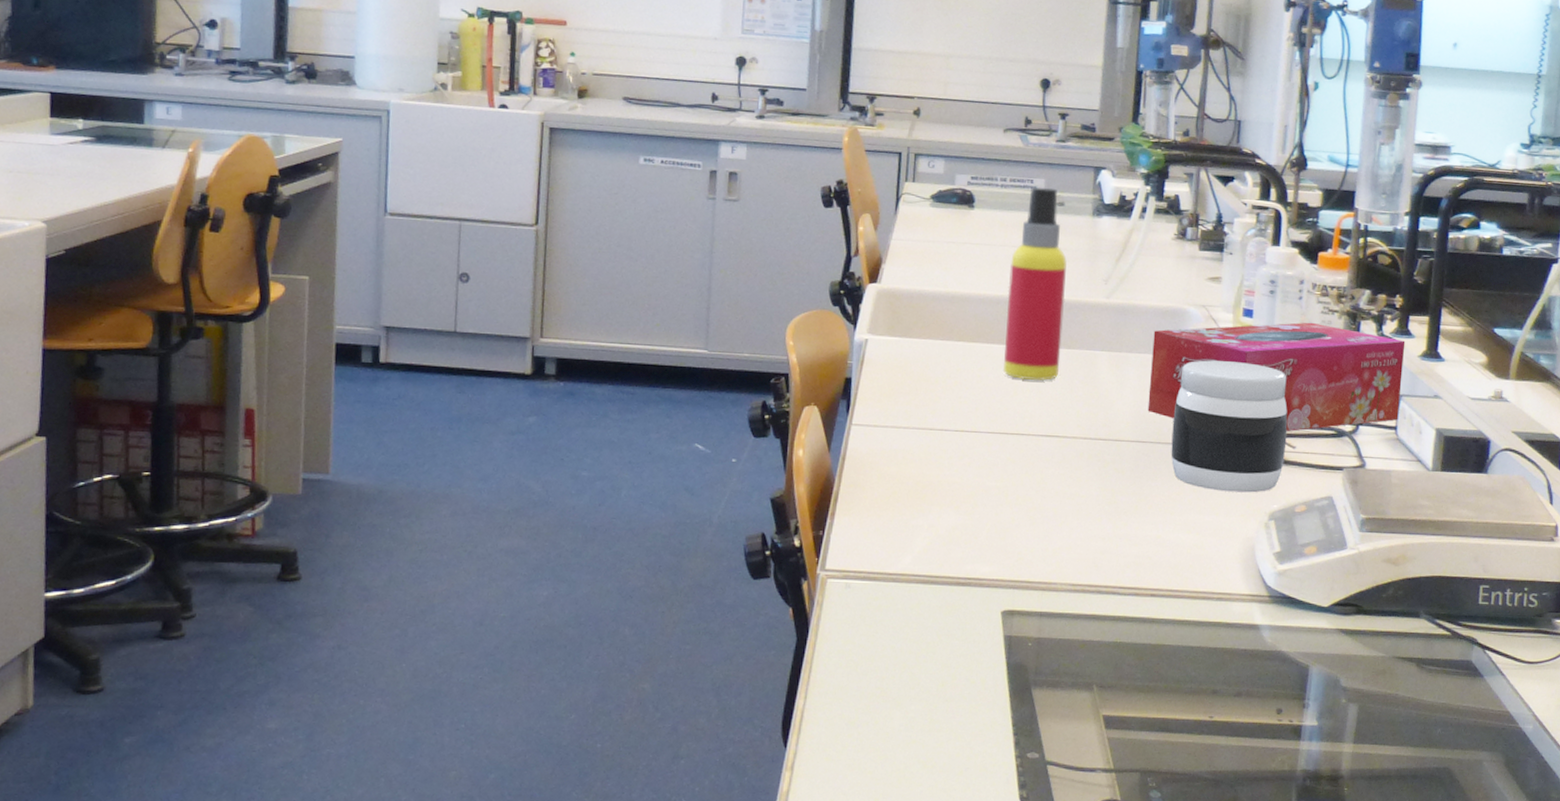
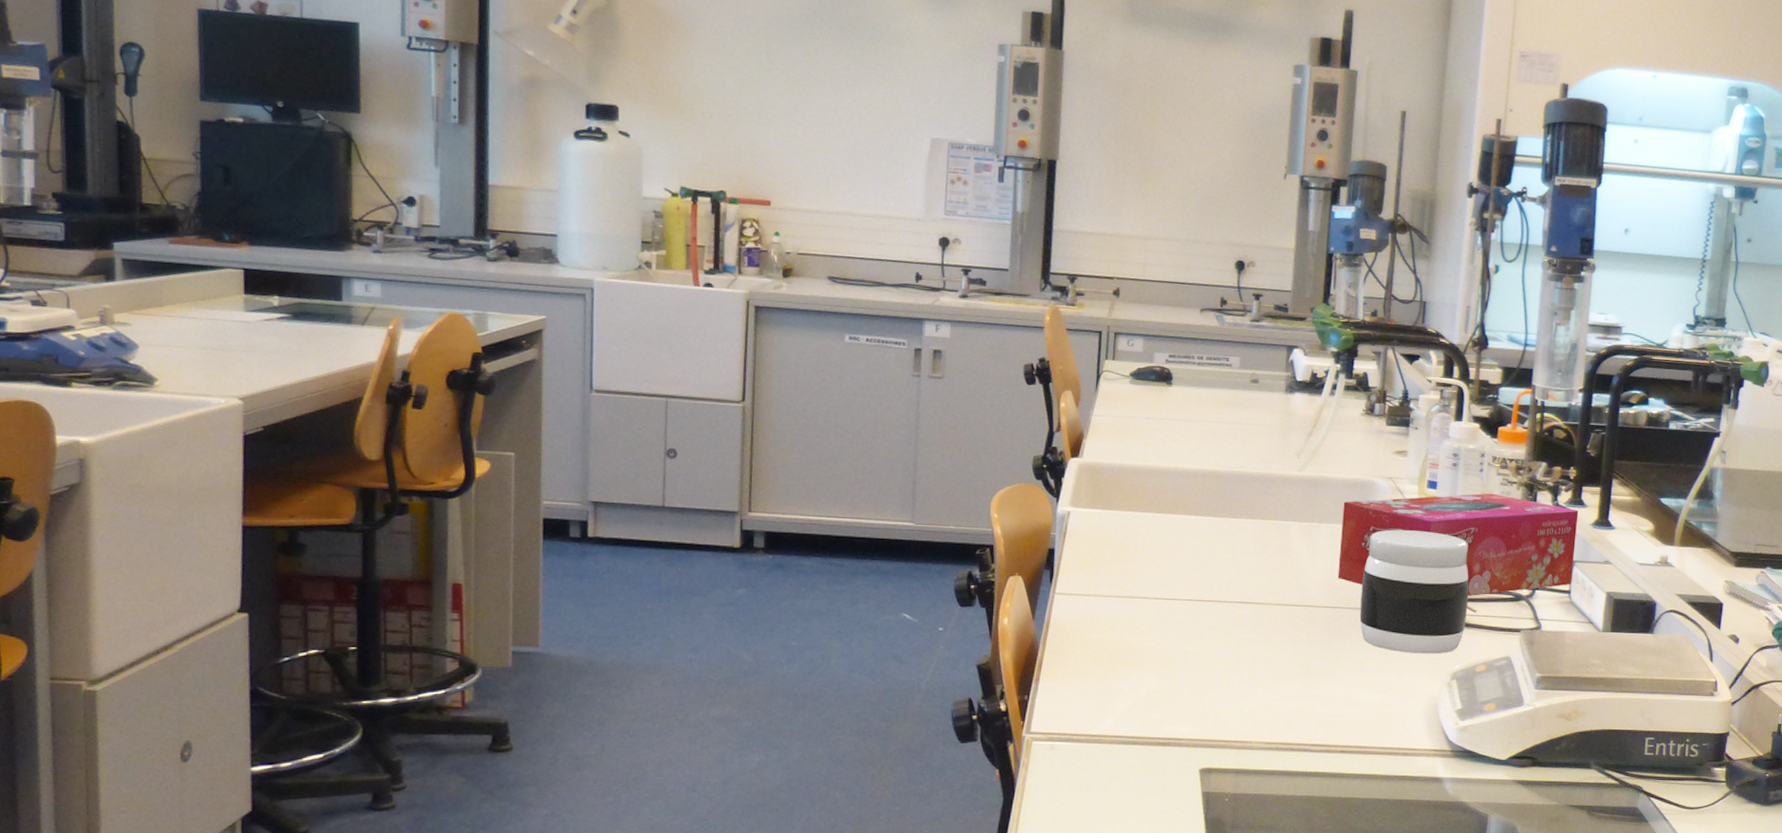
spray bottle: present [1004,186,1067,381] -> none [1201,364,1261,550]

